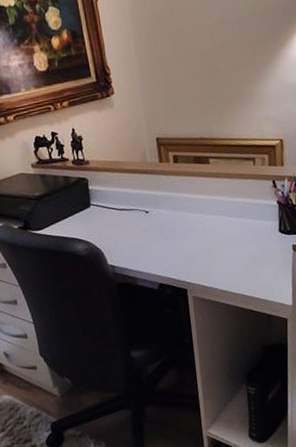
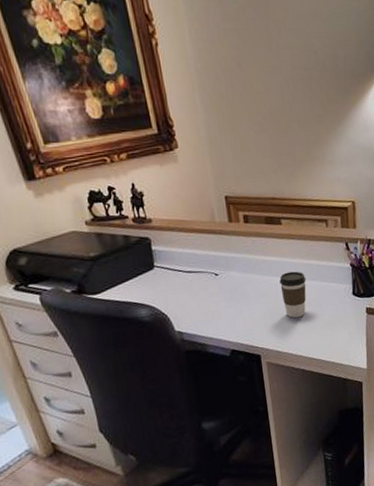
coffee cup: none [206,208,233,254] -> present [279,271,307,318]

